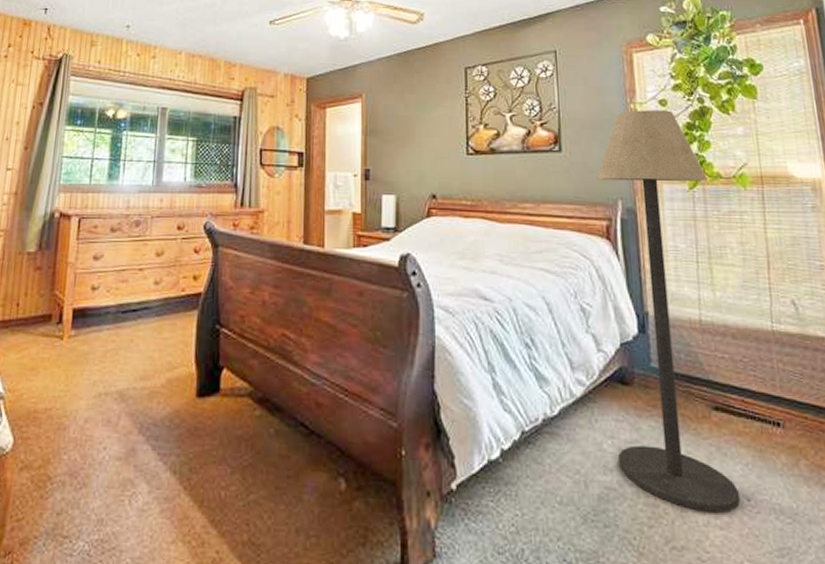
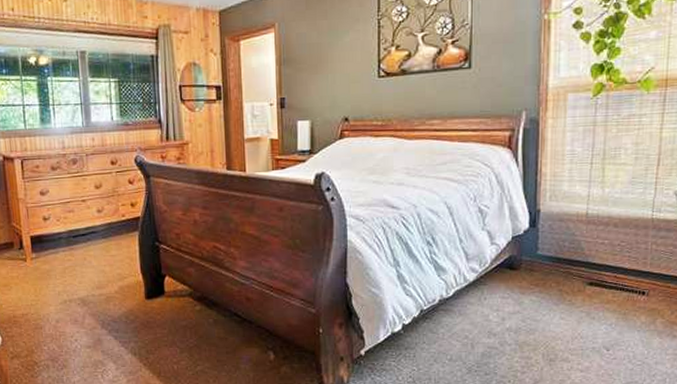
floor lamp: present [596,110,741,513] -> none [501,18,614,360]

